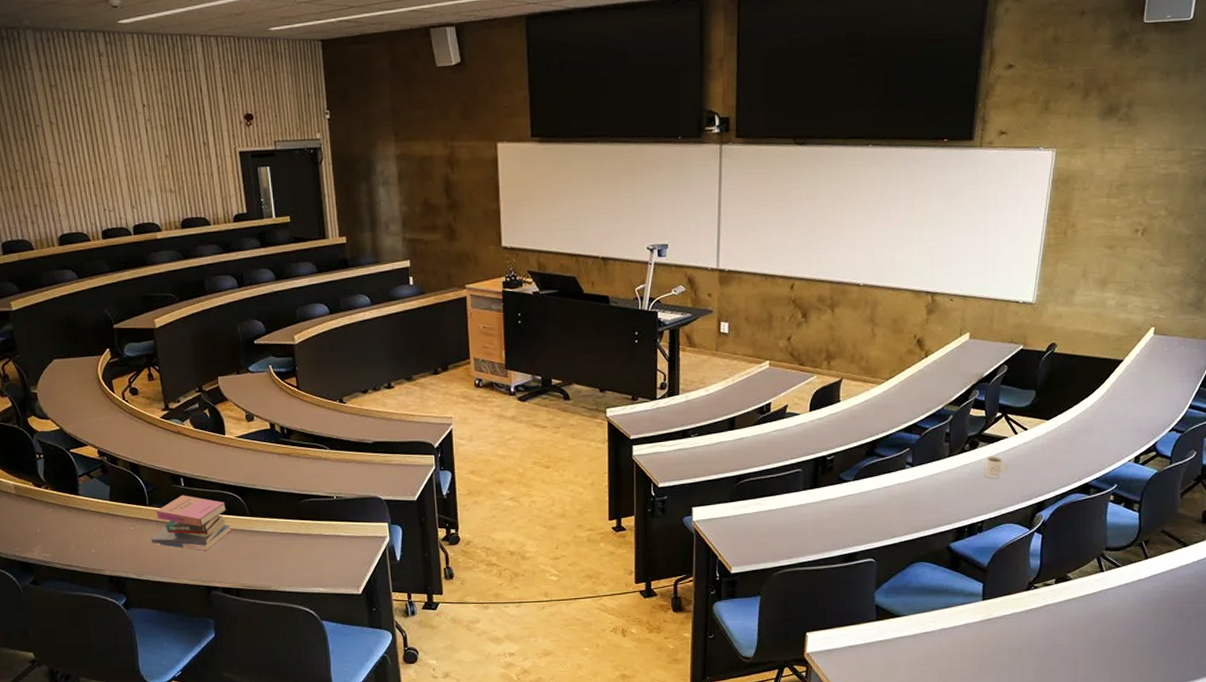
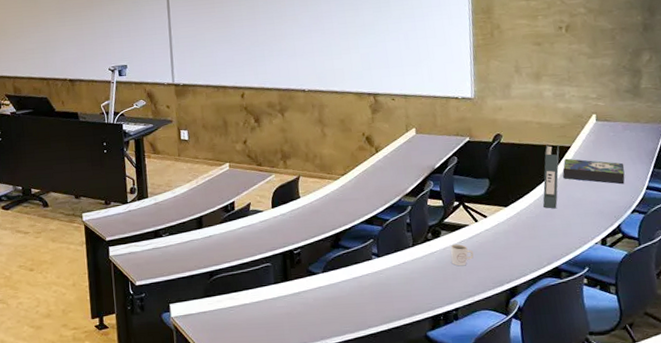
binder: none [1085,356,1112,424] -> present [543,143,560,209]
book: none [1110,372,1172,402] -> present [562,158,625,185]

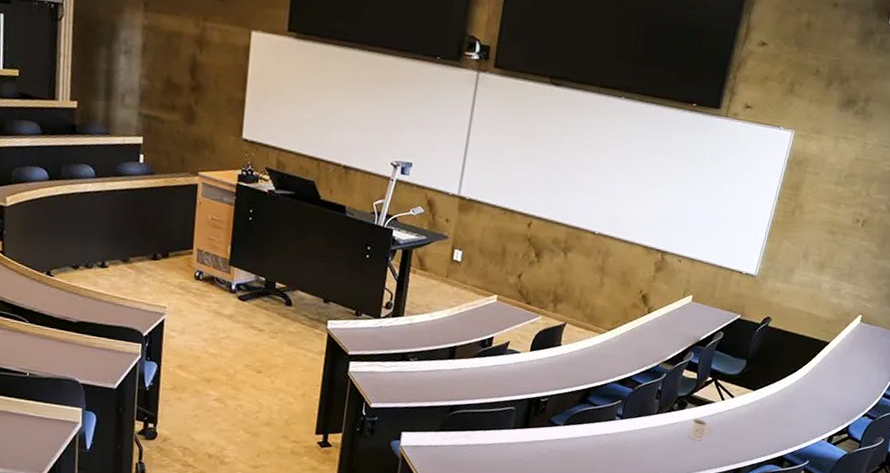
binder: present [543,143,560,209] -> none [788,335,820,401]
book: present [562,158,625,185] -> none [814,353,871,388]

